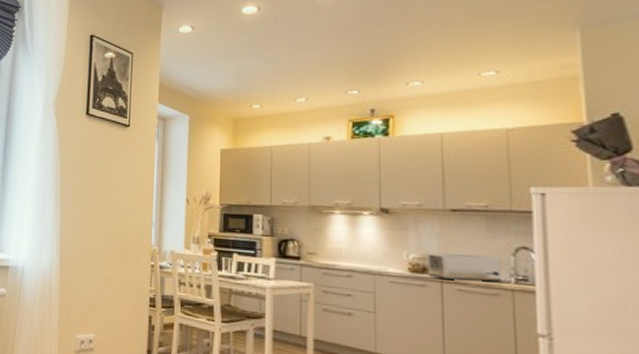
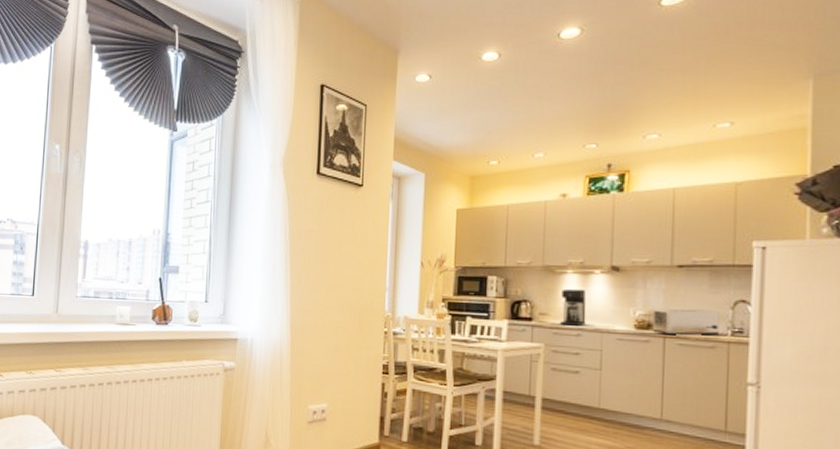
coffee maker: none [330,229,357,268] -> present [560,288,586,327]

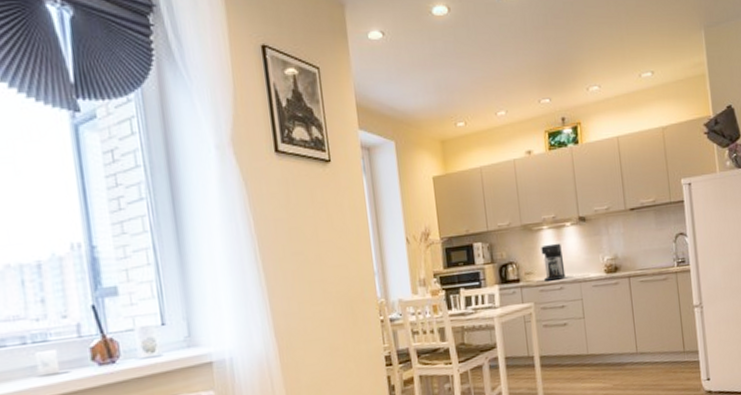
toaster: present [653,308,721,336] -> none [617,245,669,275]

